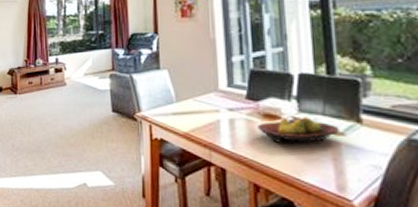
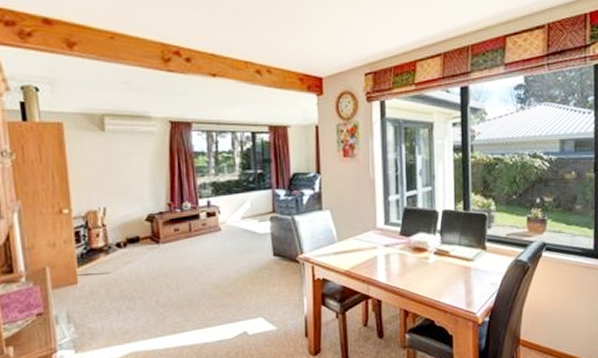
fruit bowl: present [256,117,340,144] -> none [408,247,470,272]

